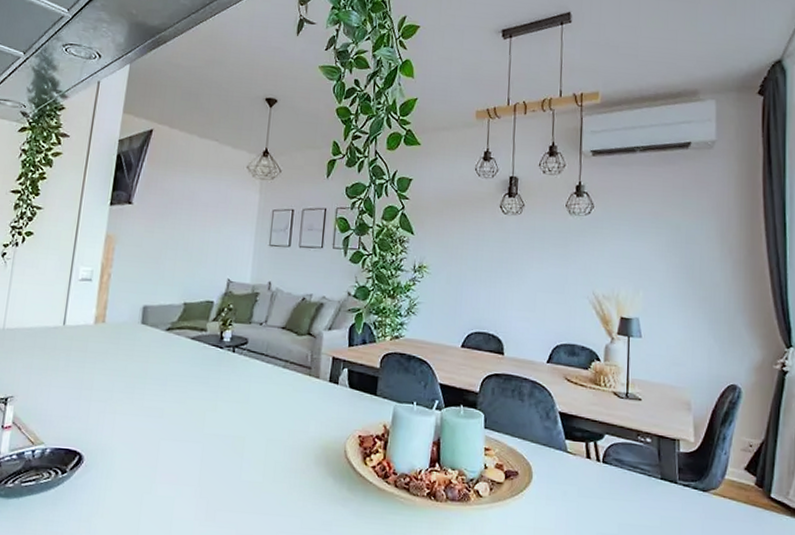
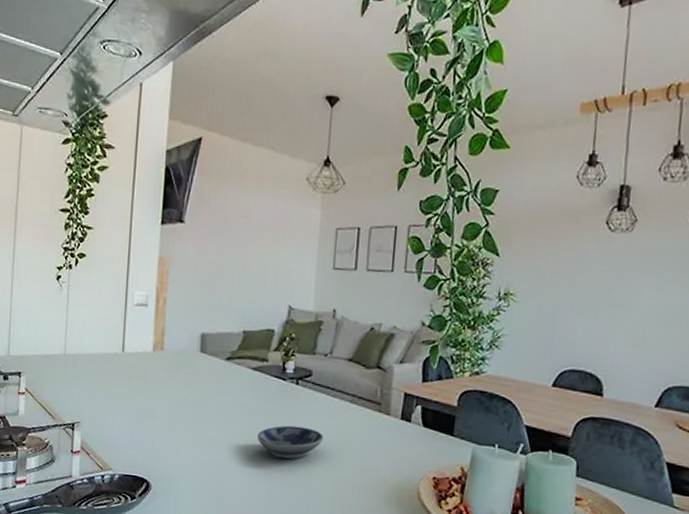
bowl: none [193,391,257,425] -> present [257,425,323,459]

